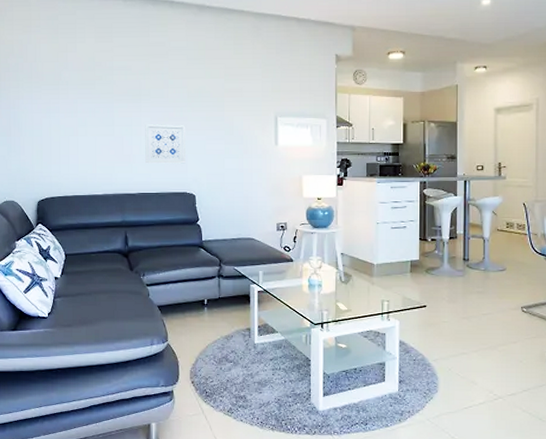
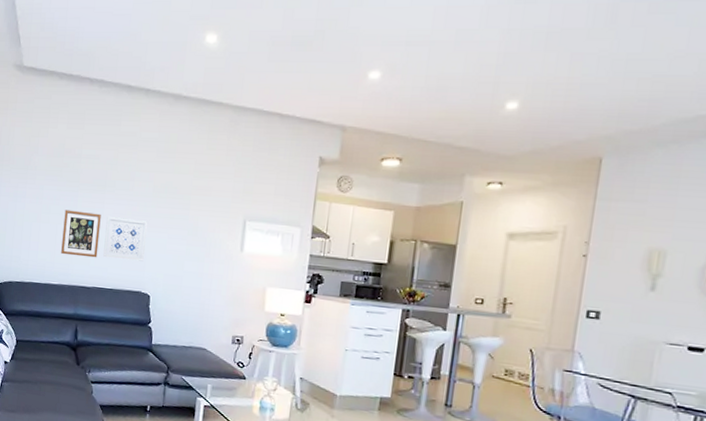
picture frame: none [102,121,140,165] -> present [61,210,101,258]

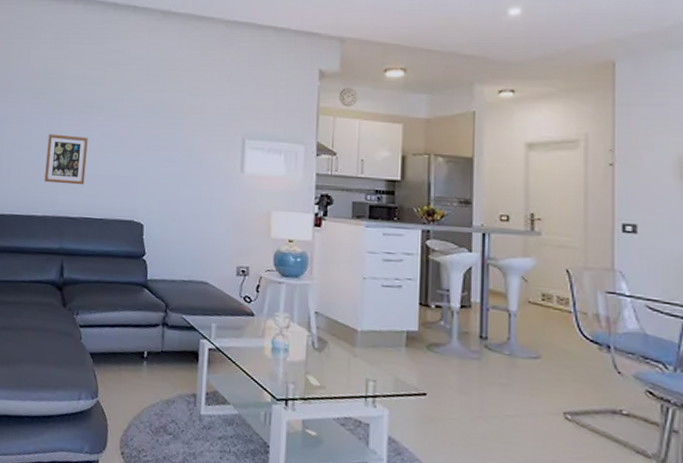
wall art: present [103,217,147,262] -> none [91,140,138,187]

